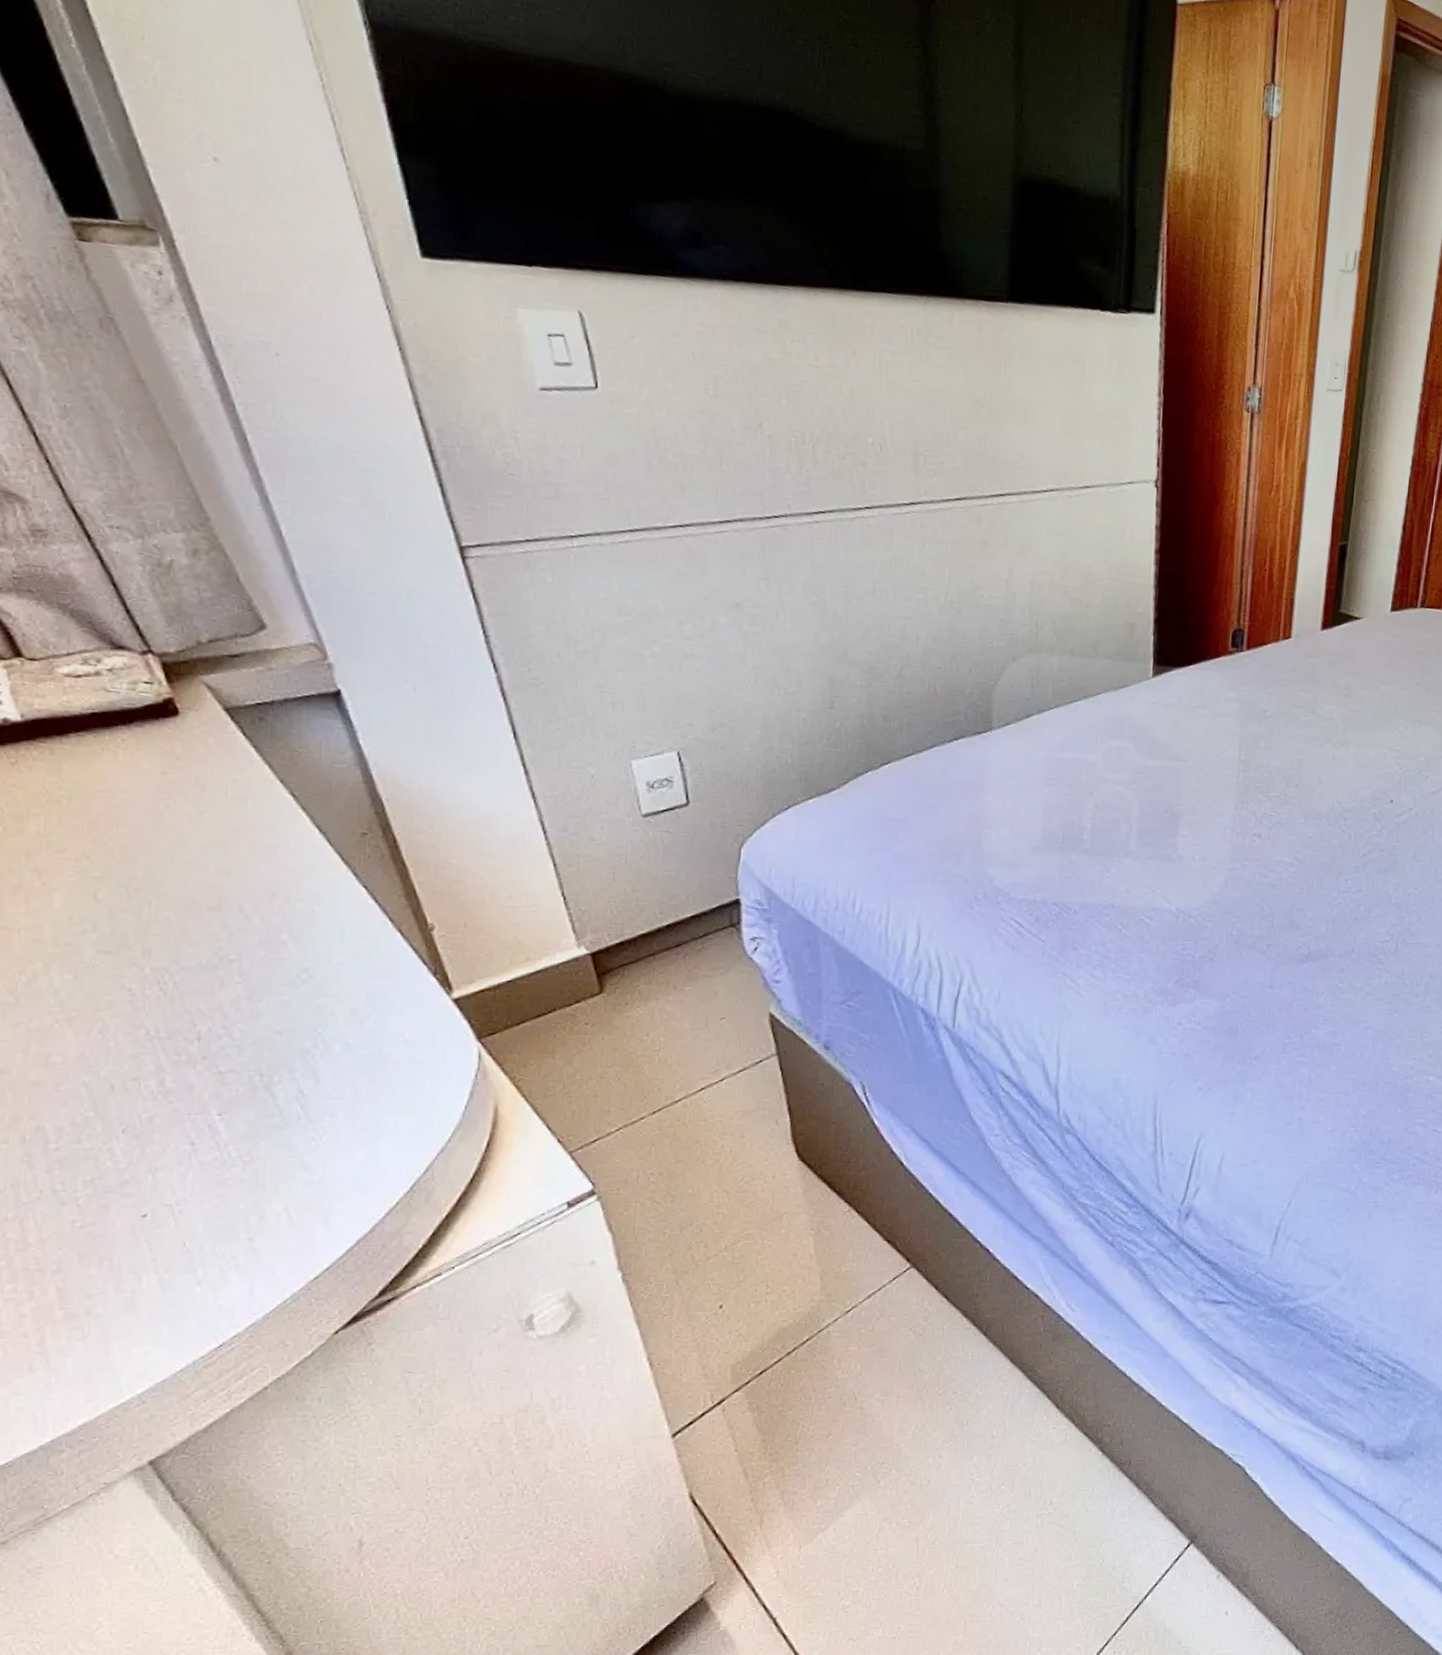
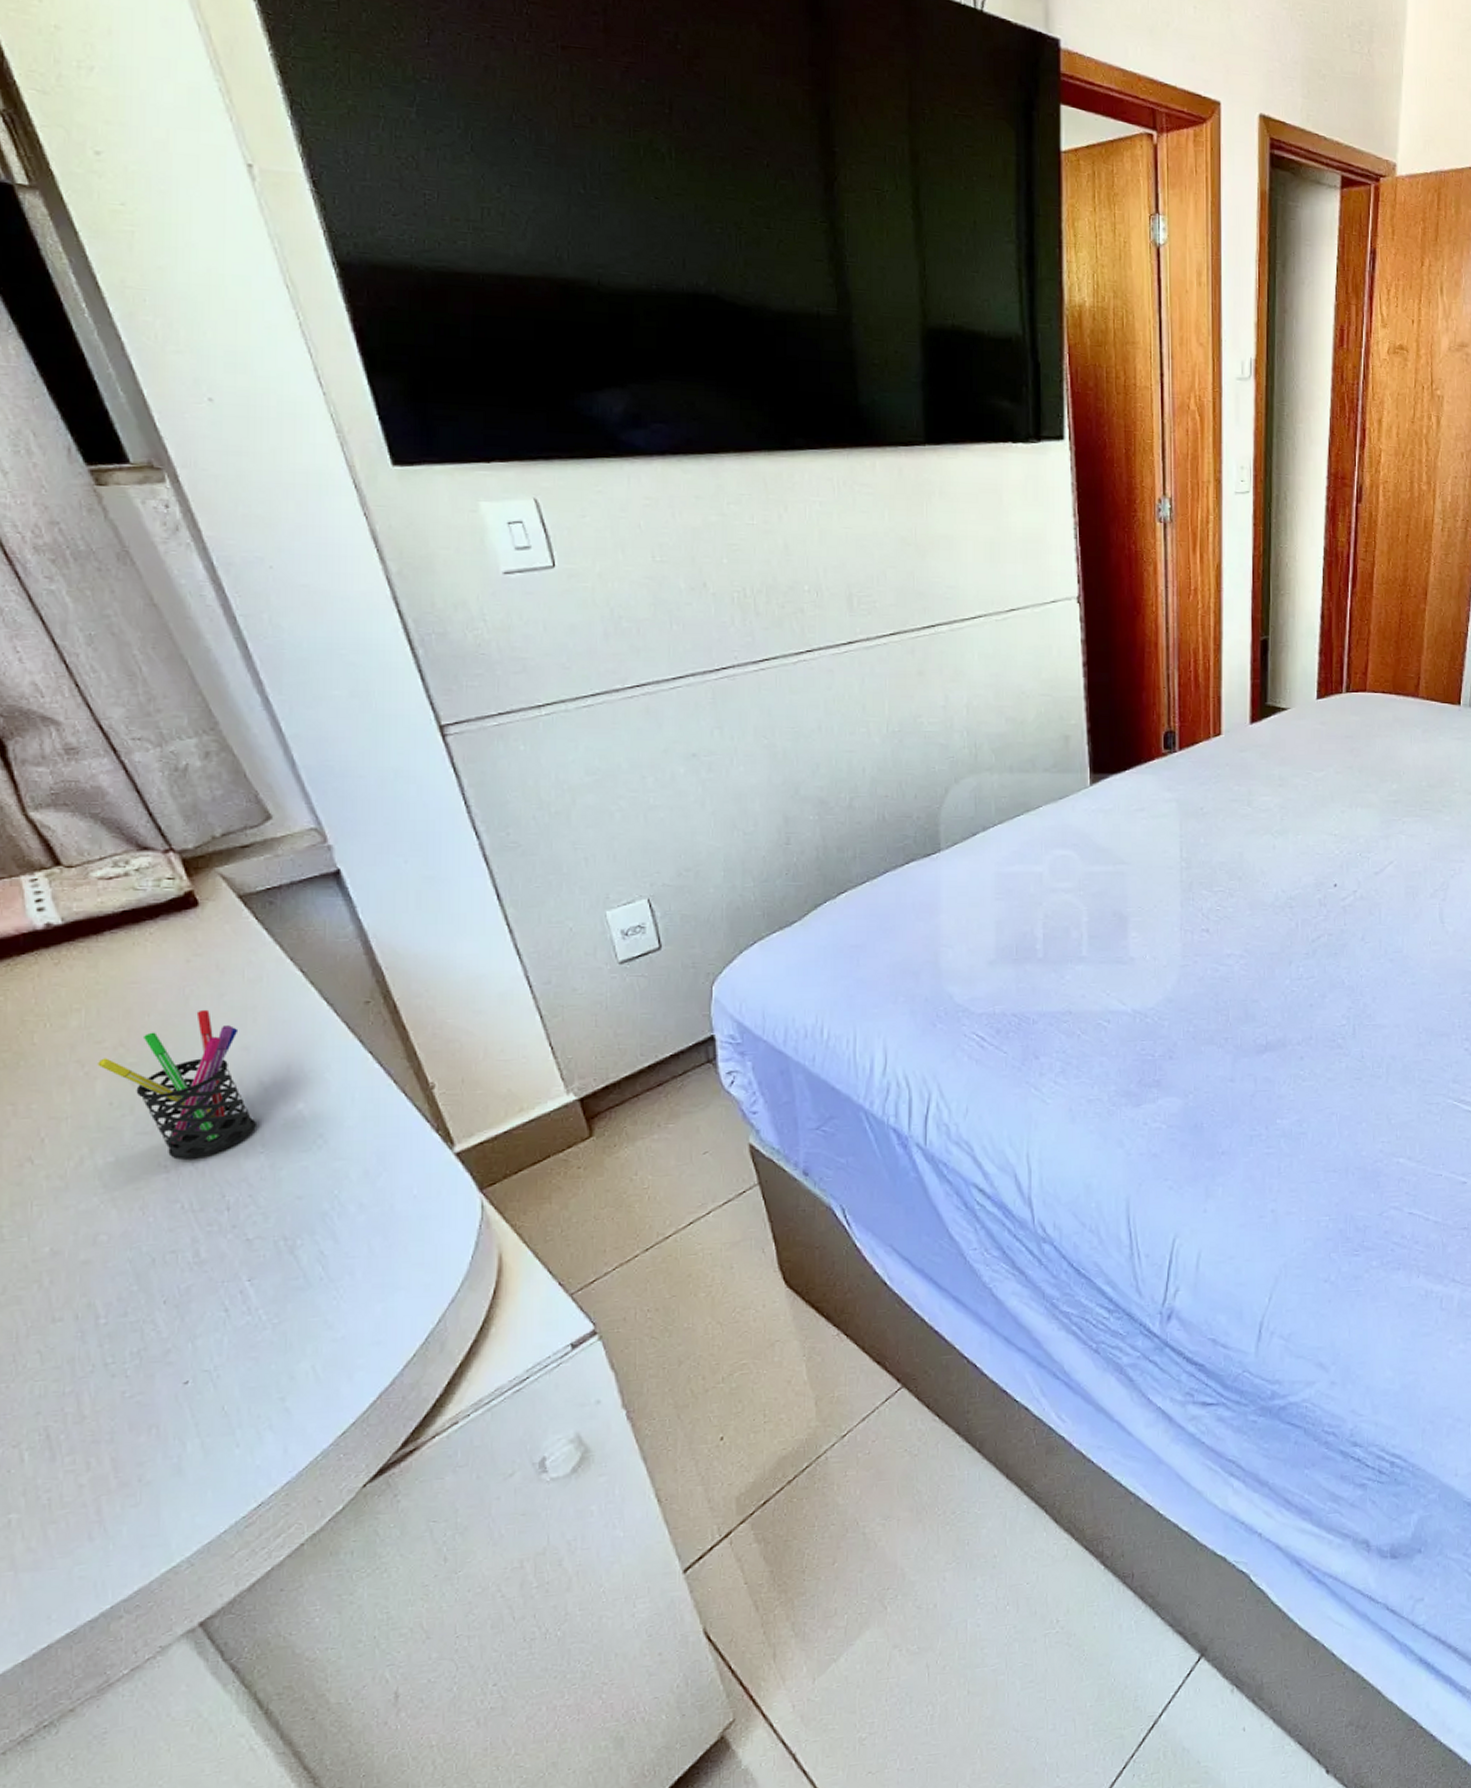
pen holder: none [57,826,234,984] -> present [98,1009,256,1160]

